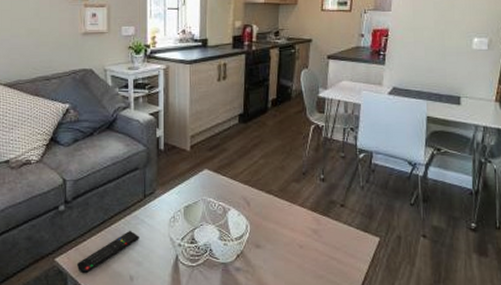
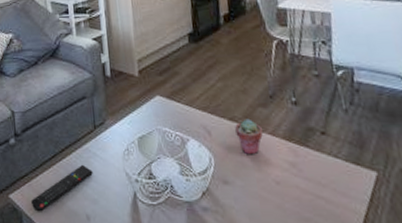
potted succulent: none [271,192,293,223] -> present [235,118,263,155]

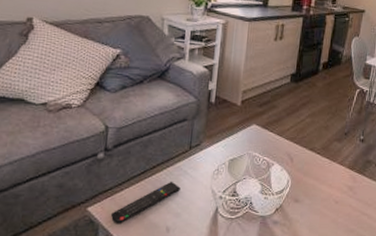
potted succulent: present [235,118,263,155] -> none [313,150,334,180]

